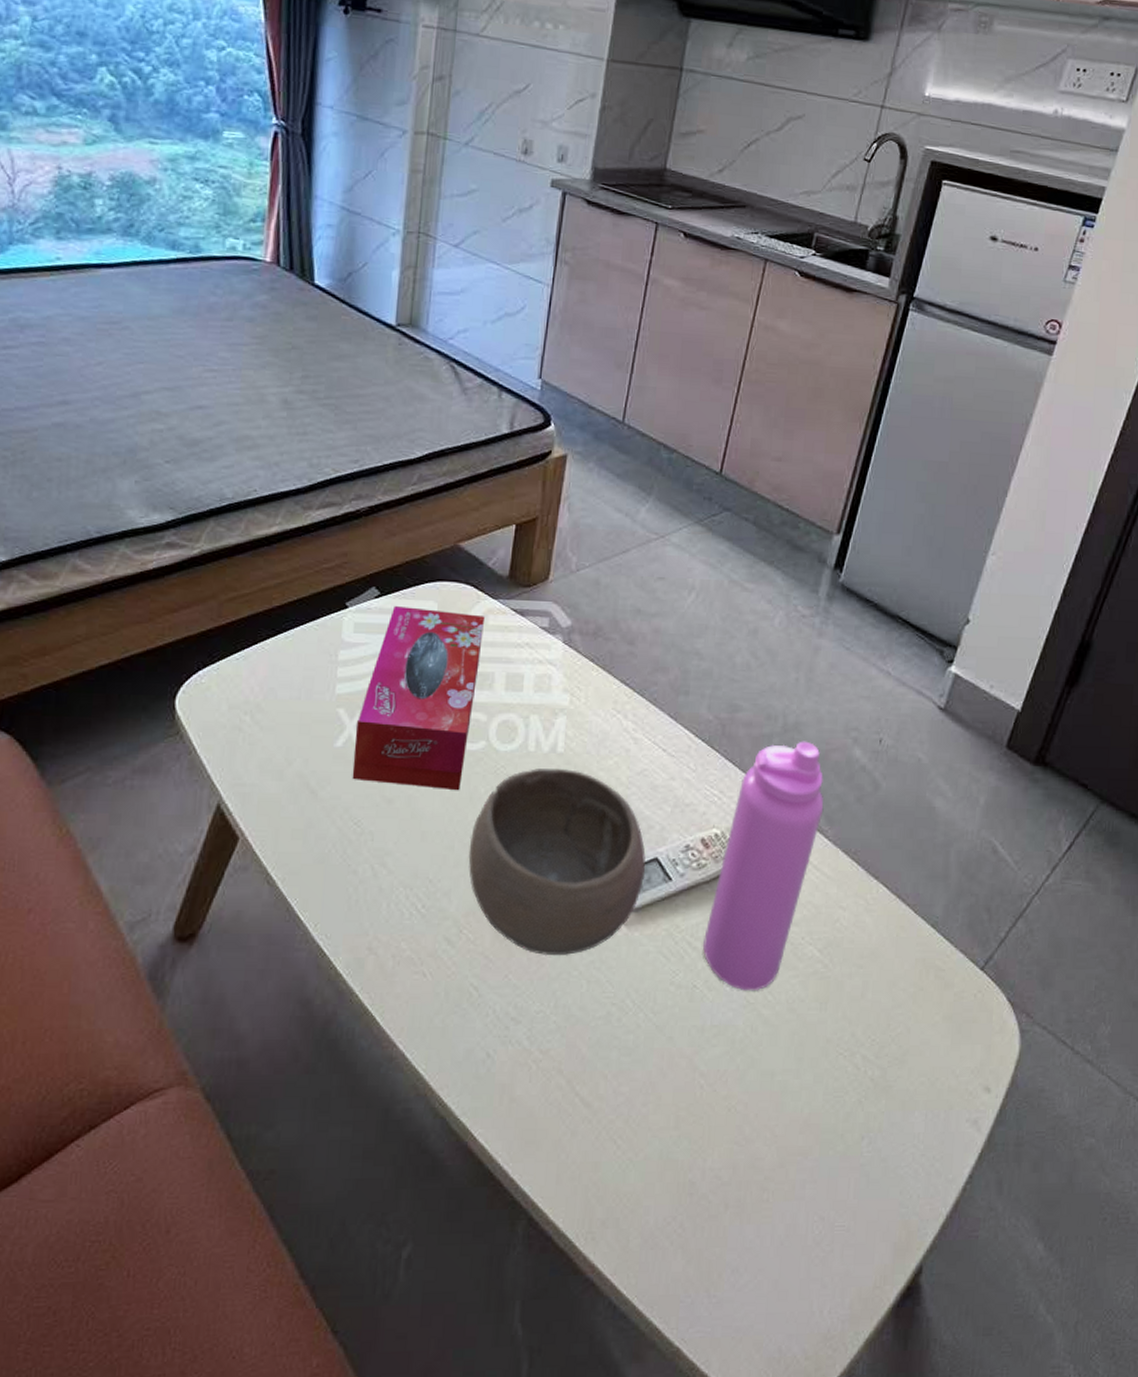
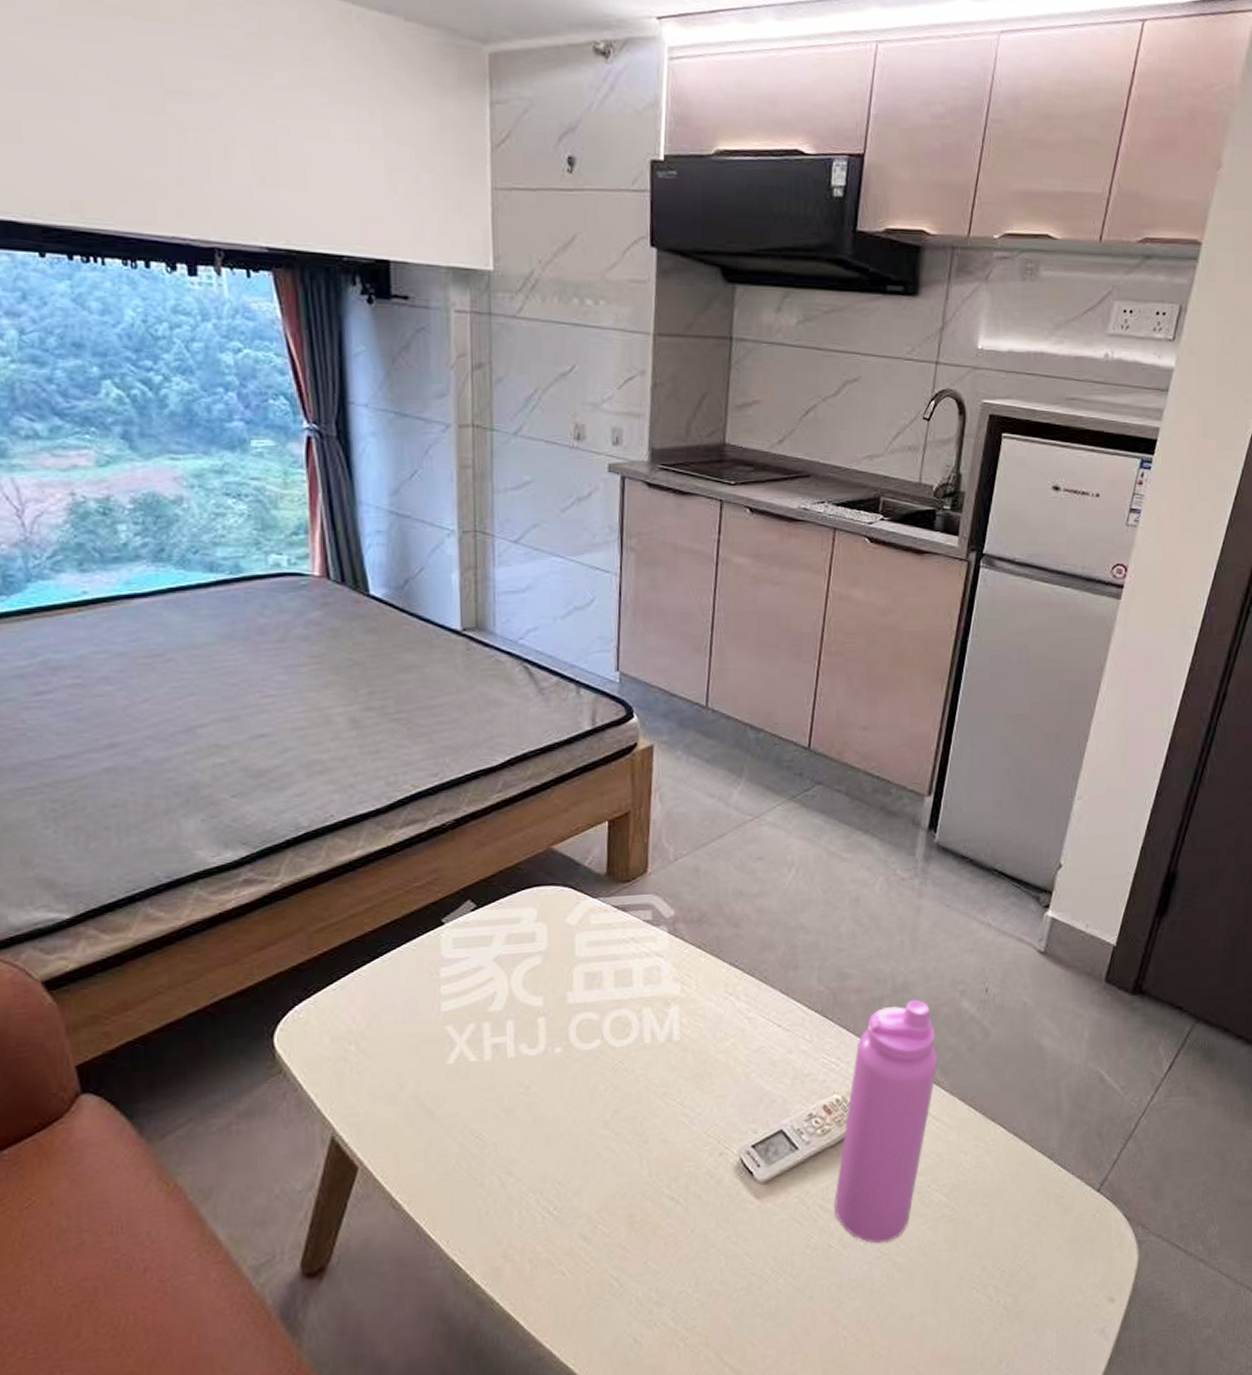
tissue box: present [352,606,486,791] -> none [467,915,587,1095]
bowl: present [468,768,646,956] -> none [594,1056,772,1239]

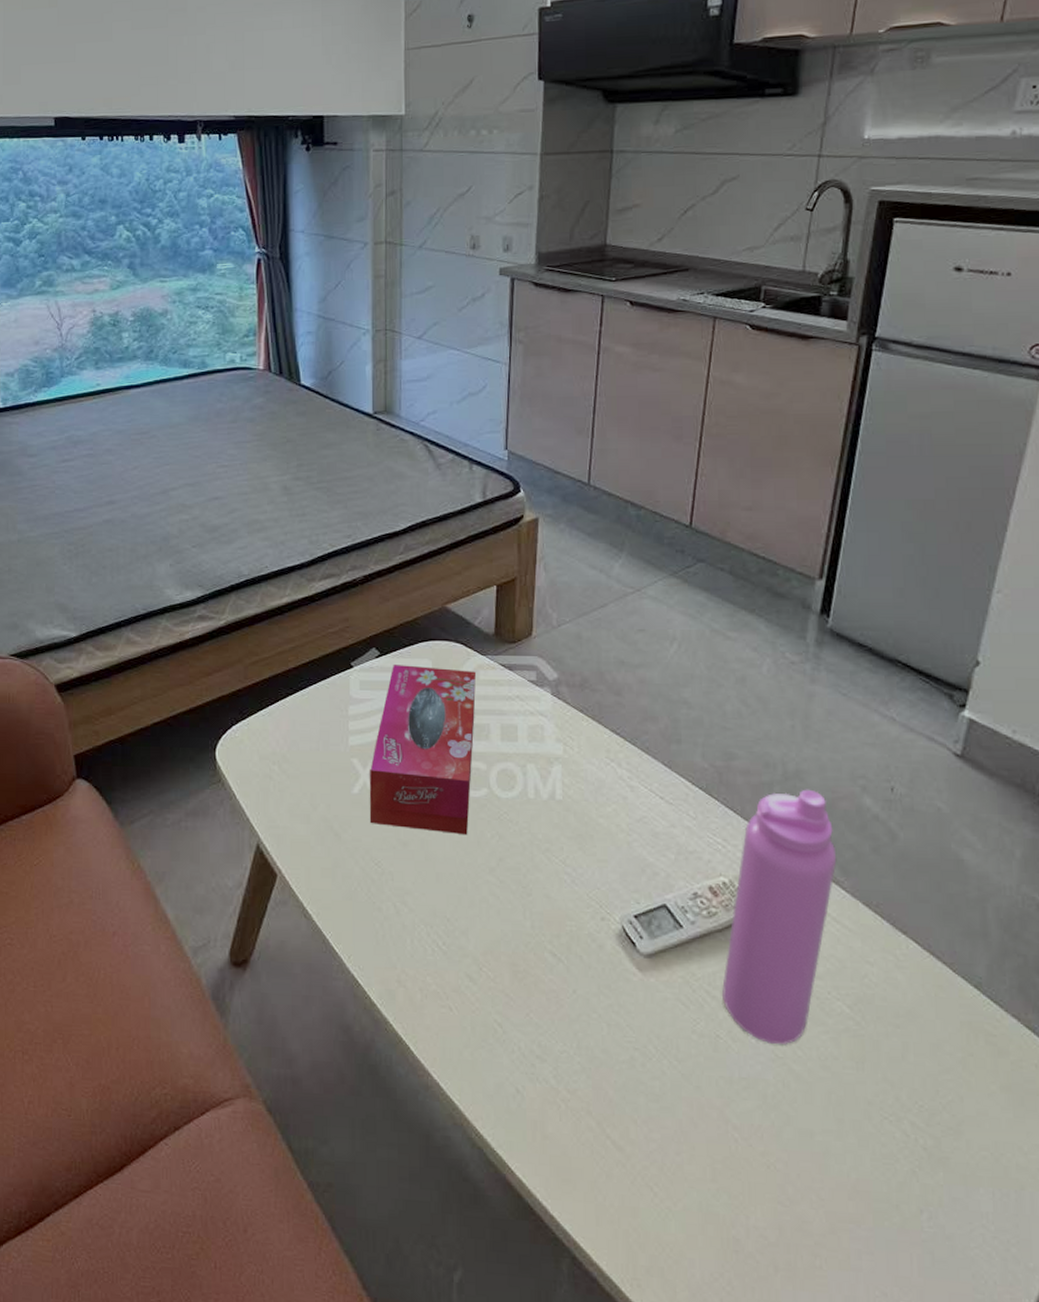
tissue box: none [467,915,587,1095] -> present [369,665,477,835]

